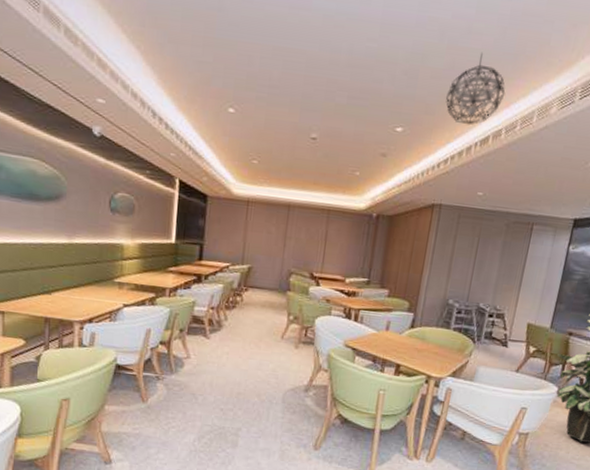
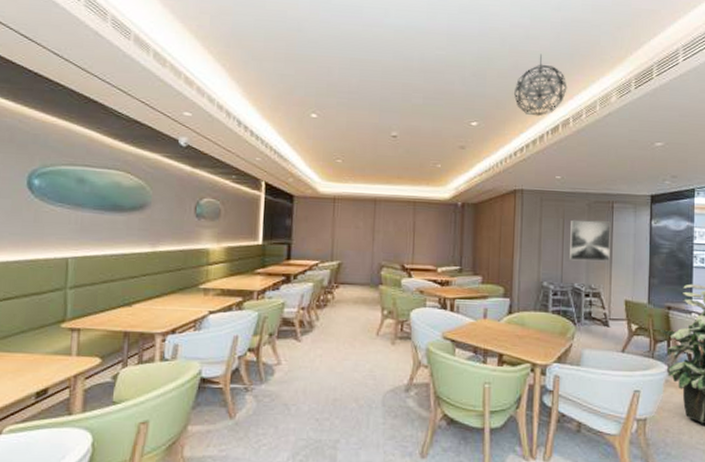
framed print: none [479,240,527,284] -> present [570,220,611,261]

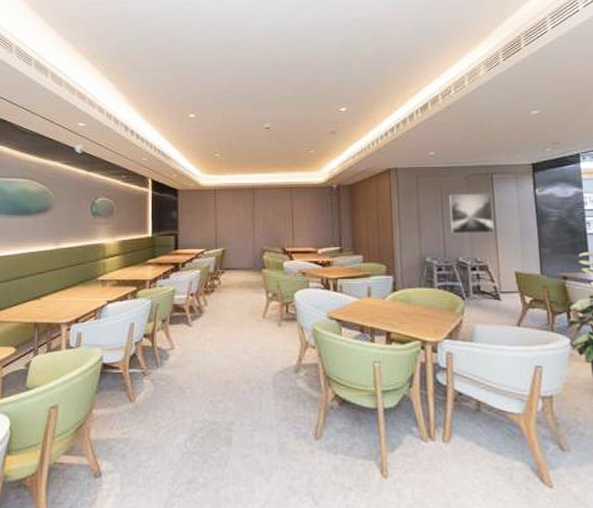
pendant light: present [514,53,567,117] -> none [380,37,433,97]

